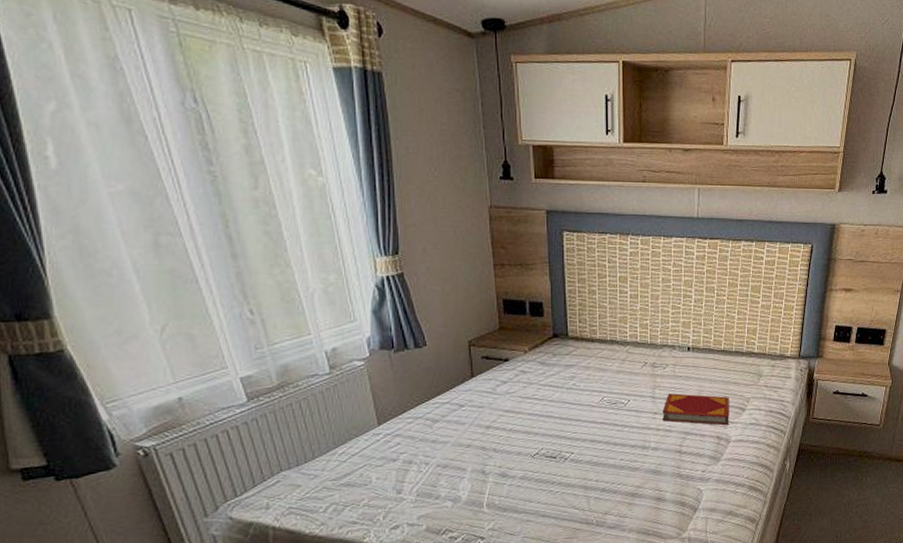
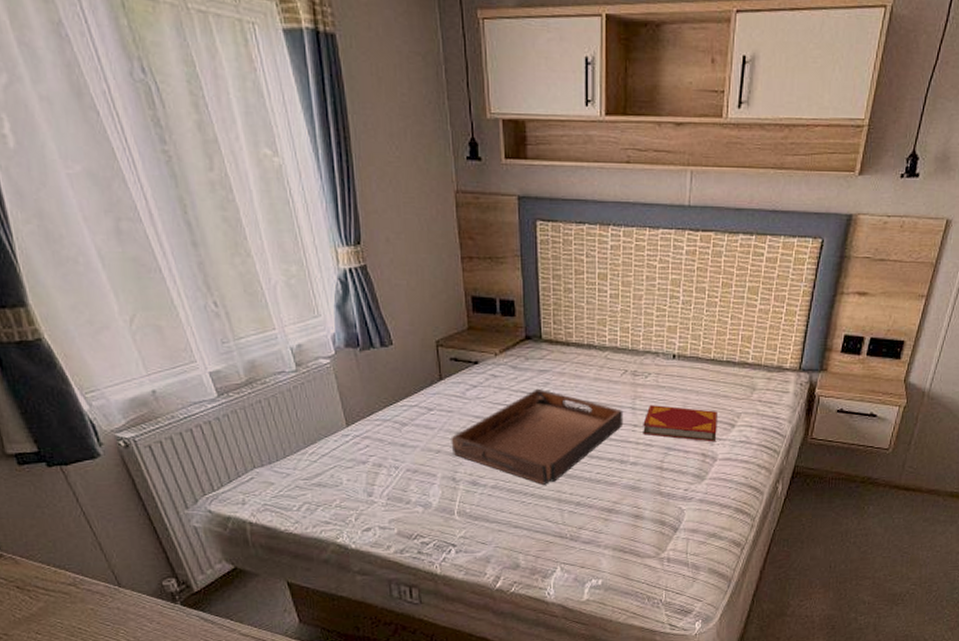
serving tray: none [481,382,645,473] -> present [451,388,624,485]

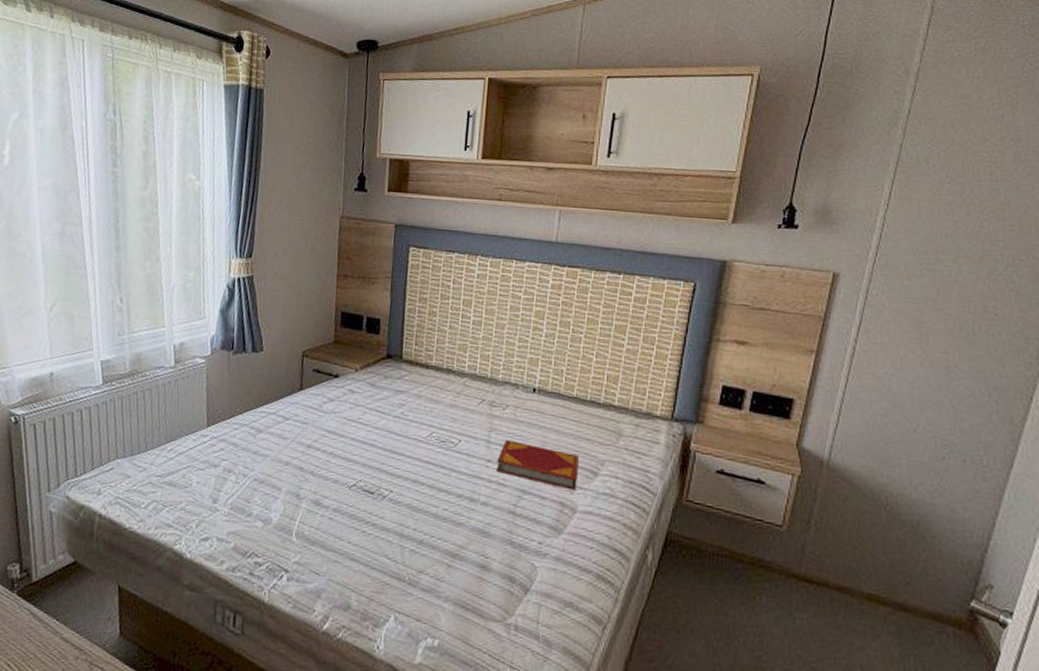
serving tray: present [451,388,624,485] -> none [300,409,478,515]

